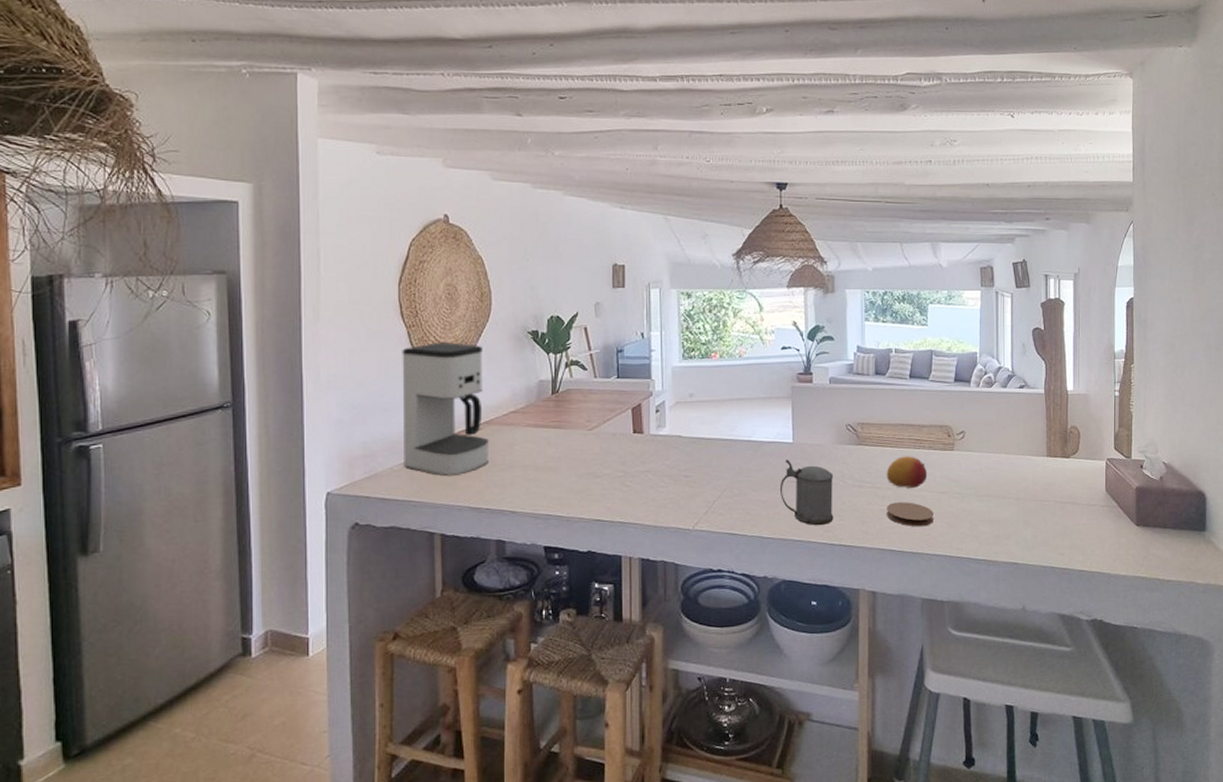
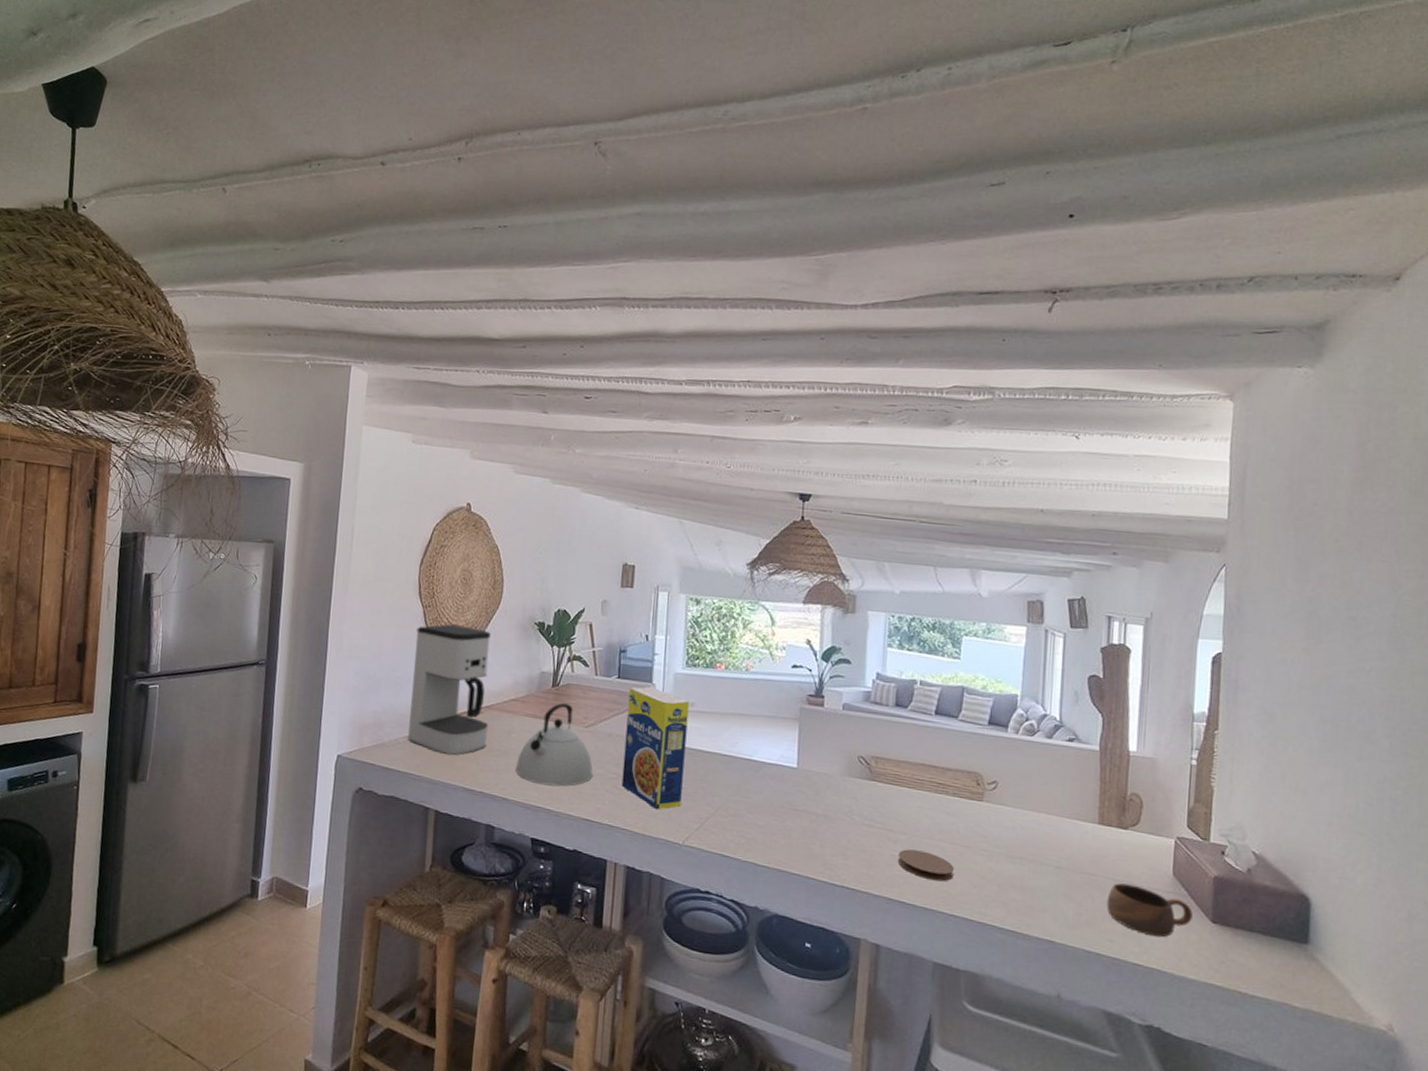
kettle: none [522,409,601,493] -> present [516,703,593,787]
legume: none [629,382,689,501] -> present [621,686,689,810]
beer stein: present [779,460,834,525] -> none [778,785,841,862]
fruit: present [886,456,928,488] -> none [900,799,950,837]
cup: none [1056,504,1122,545] -> present [1106,883,1193,938]

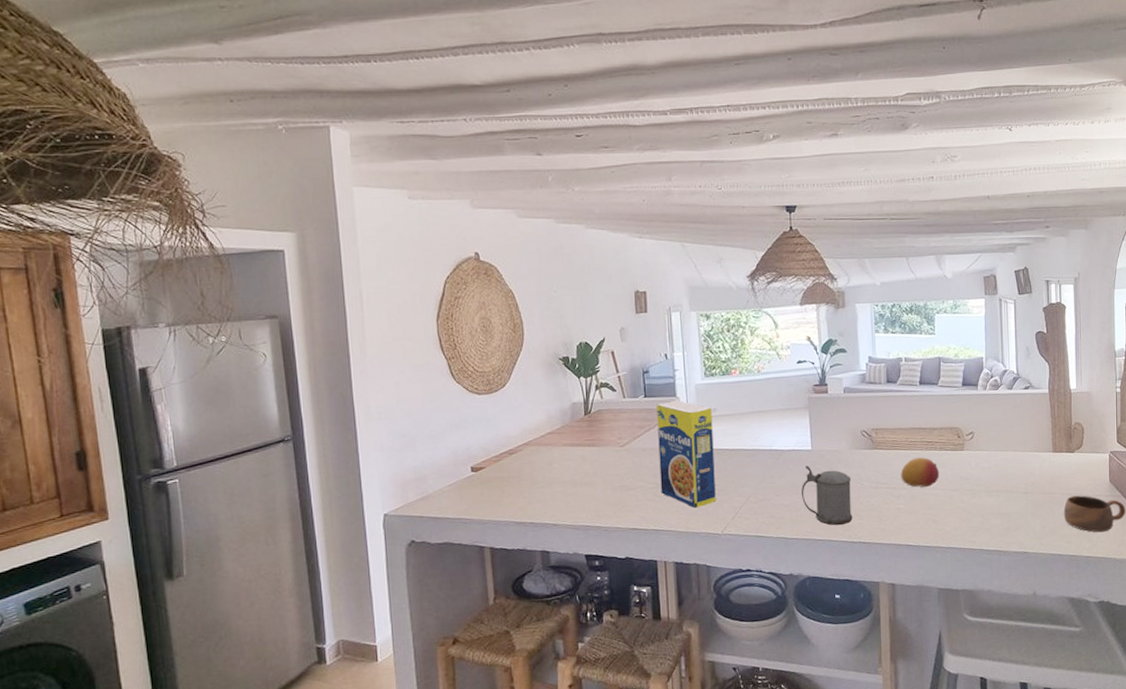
coffee maker: present [408,624,491,756] -> none [444,371,530,495]
kettle: present [516,703,593,787] -> none [561,428,634,506]
beer stein: none [778,785,841,862] -> present [801,466,853,525]
coaster: present [897,849,954,882] -> none [901,500,947,523]
fruit: none [900,799,950,837] -> present [901,457,940,487]

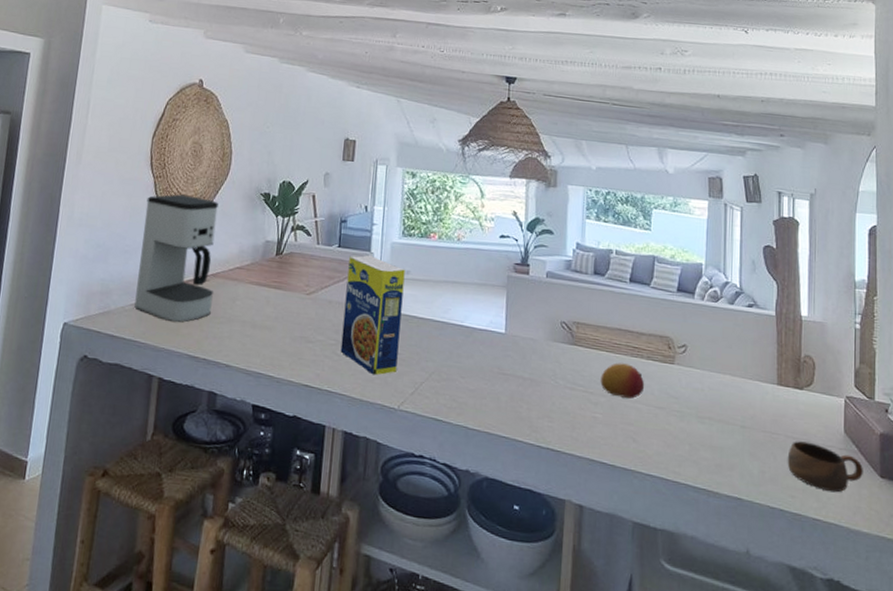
coffee maker: none [444,371,530,495] -> present [134,194,219,323]
beer stein: present [801,466,853,525] -> none [488,350,545,424]

